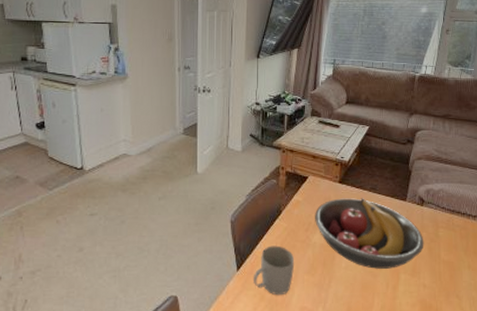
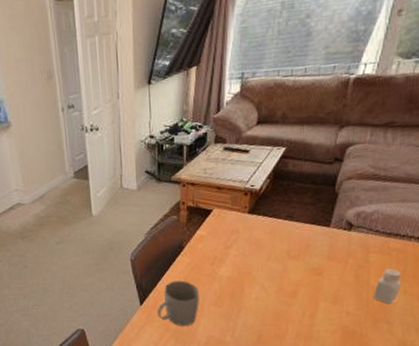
fruit bowl: present [315,198,424,269] -> none [221,227,350,298]
pepper shaker: none [444,243,466,279] -> present [373,268,402,304]

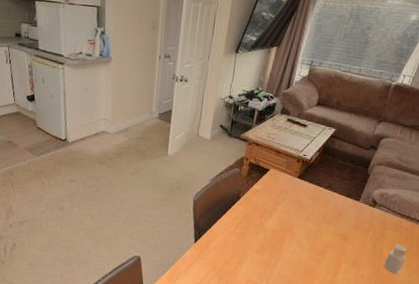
mug: present [156,280,200,327] -> none [207,225,247,268]

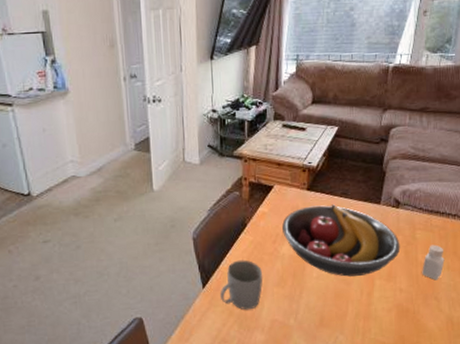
mug: none [207,225,247,268] -> present [219,260,263,310]
fruit bowl: none [270,191,370,258] -> present [282,204,401,277]

